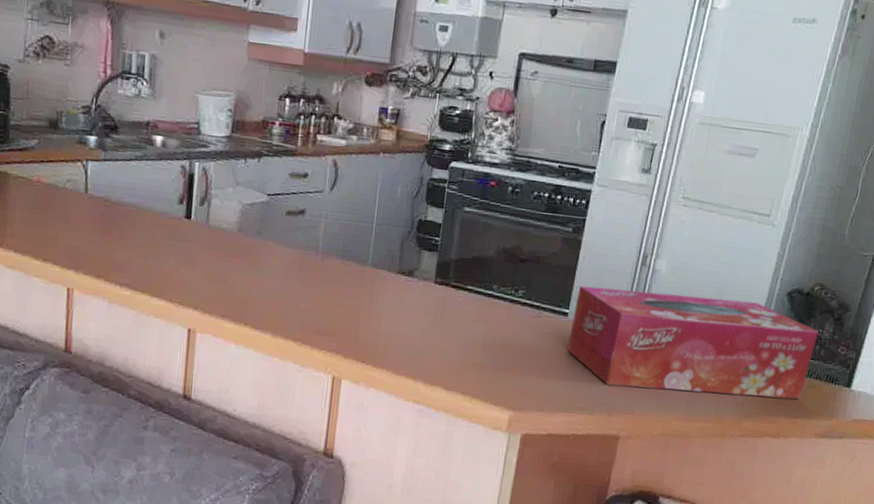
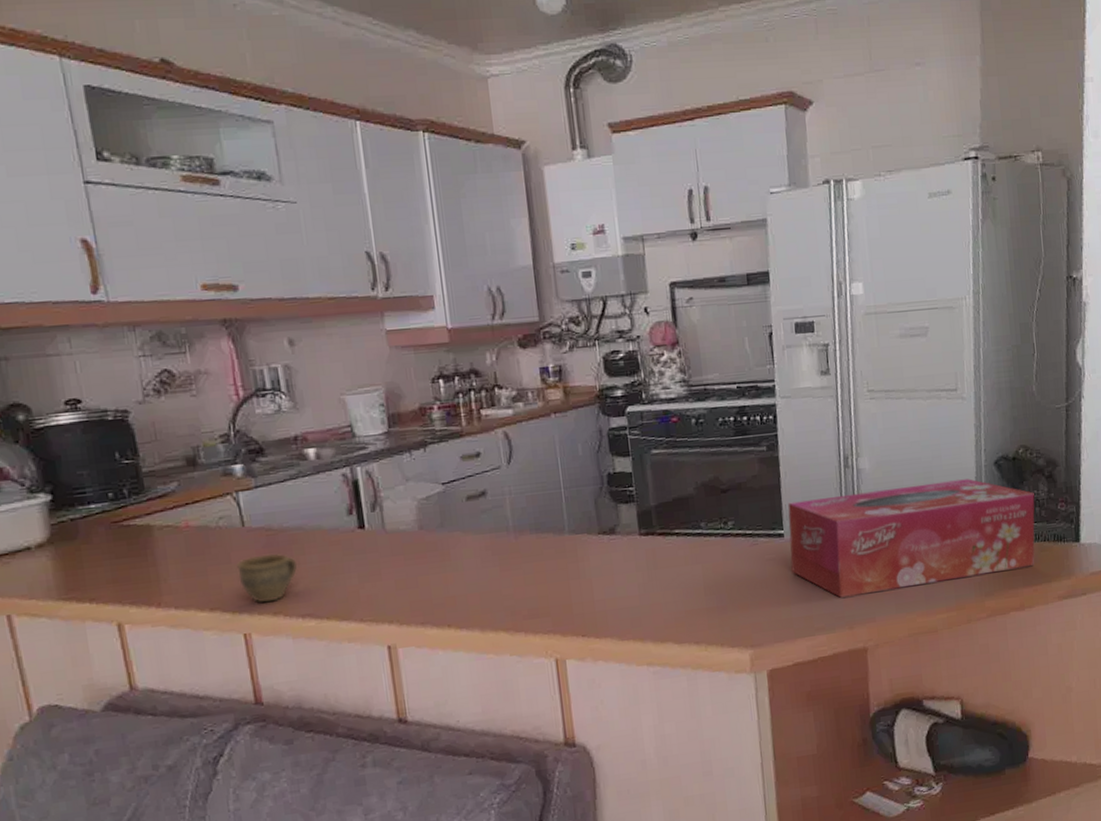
cup: none [73,220,126,266] -> present [237,553,298,603]

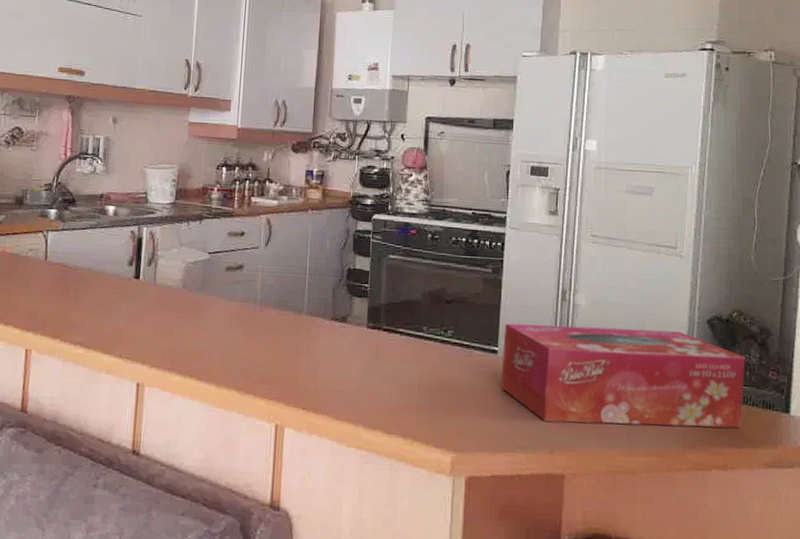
cup: present [237,553,298,603] -> none [32,285,81,327]

